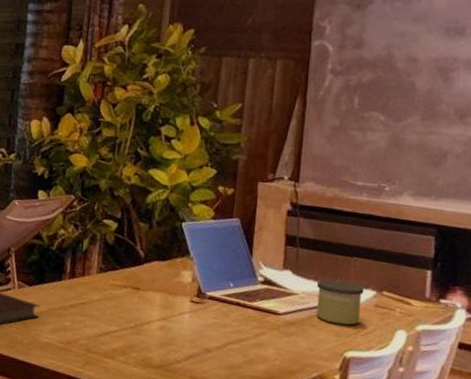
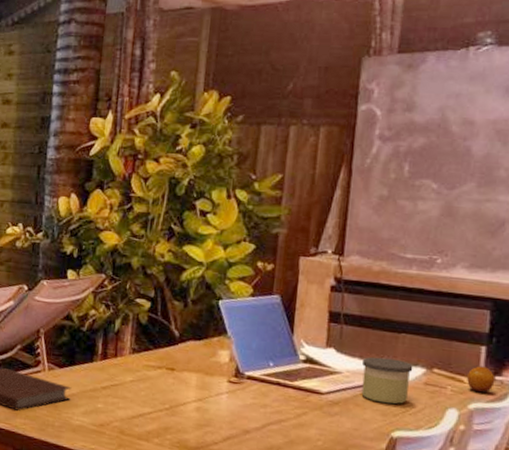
fruit: none [414,289,441,316] -> present [467,366,495,393]

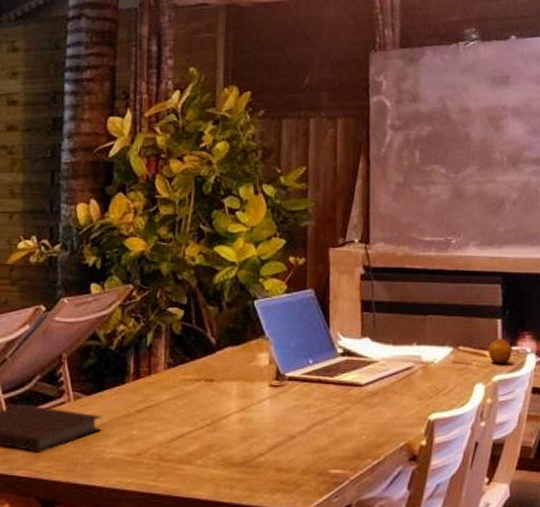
candle: present [361,357,413,405] -> none [396,341,442,387]

